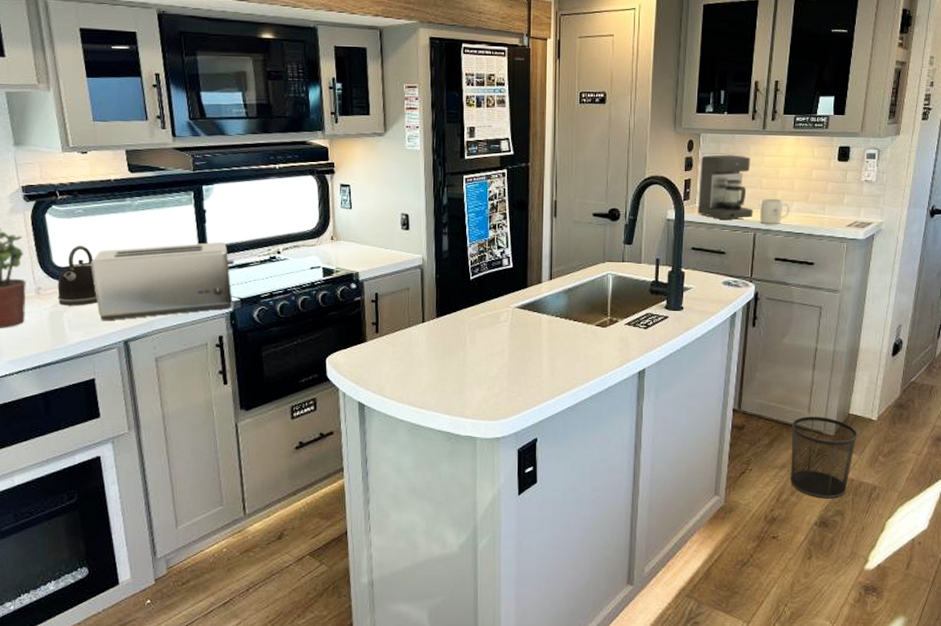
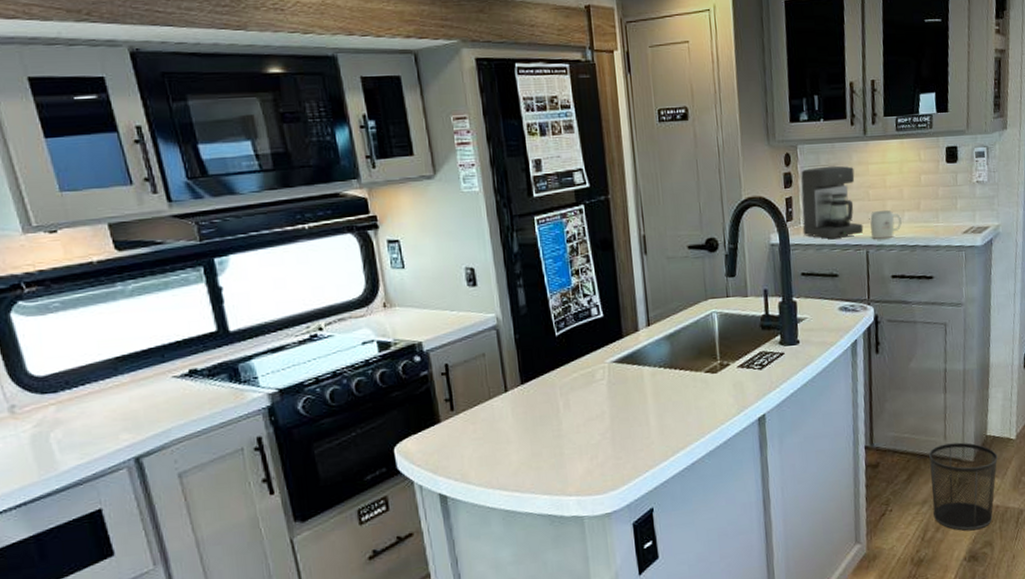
kettle: present [57,245,97,306] -> none [37,346,93,424]
toaster: present [91,241,235,321] -> none [79,323,270,437]

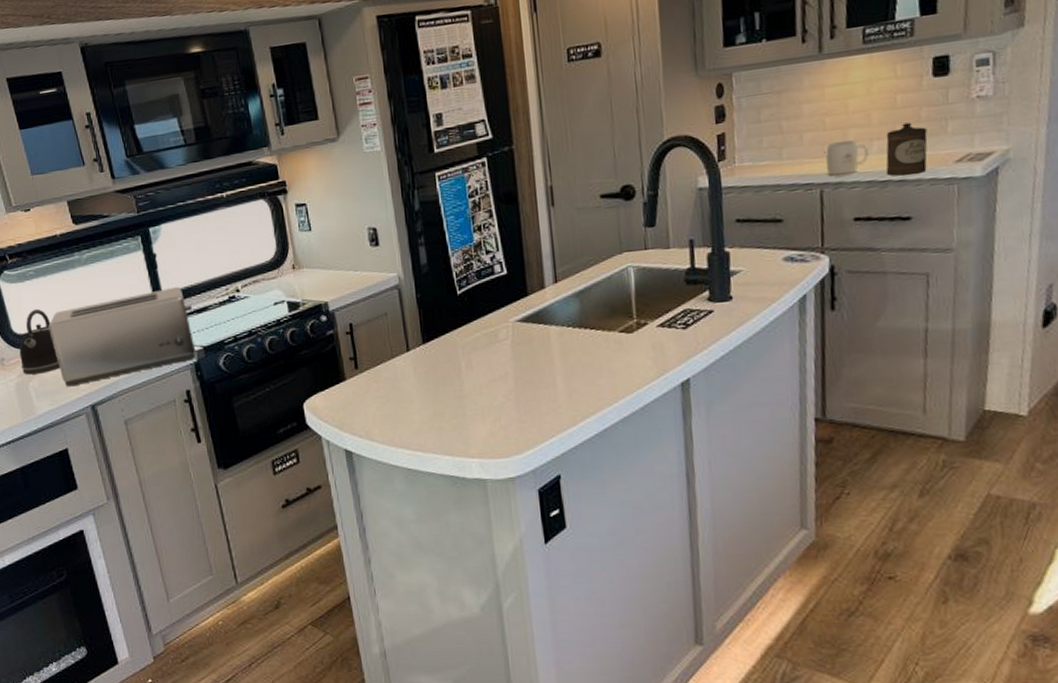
kettle: none [37,346,93,424] -> present [19,308,60,375]
toaster: none [79,323,270,437] -> present [48,286,196,387]
coffee maker: present [801,165,864,240] -> none [736,92,817,179]
canister: none [914,198,944,242] -> present [886,122,928,176]
waste bin: present [929,442,998,531] -> none [901,417,1000,525]

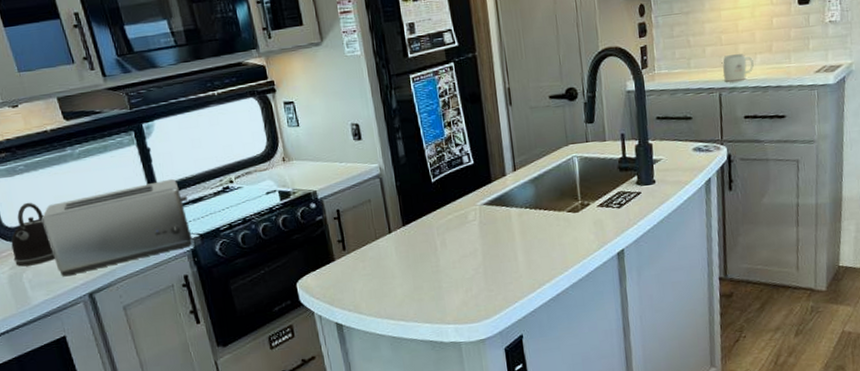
canister: present [886,122,928,176] -> none [766,40,796,83]

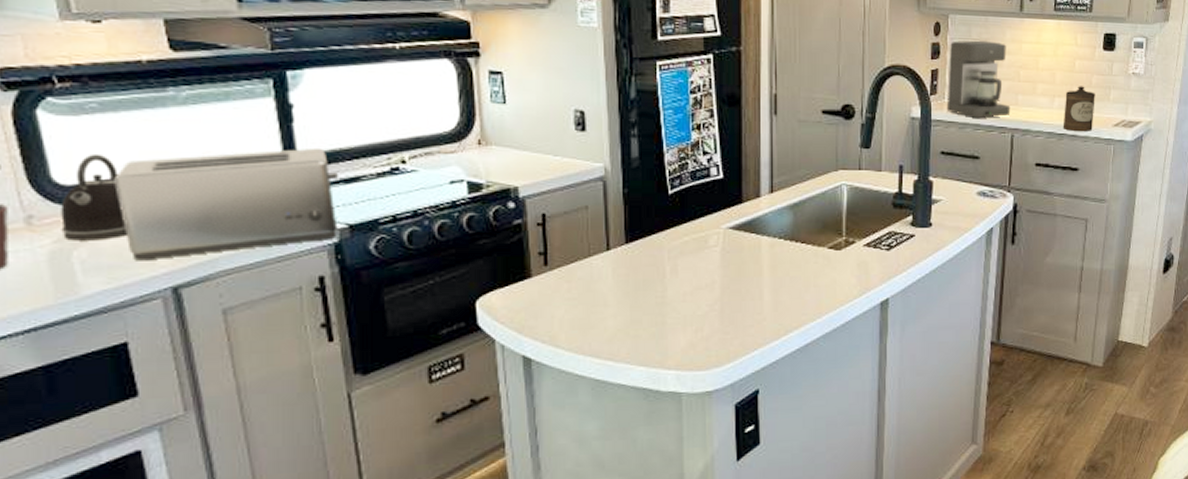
coffee maker: none [655,13,717,84] -> present [946,40,1011,119]
mug: present [722,54,754,82] -> none [1018,94,1051,123]
canister: none [766,40,796,83] -> present [1063,86,1095,131]

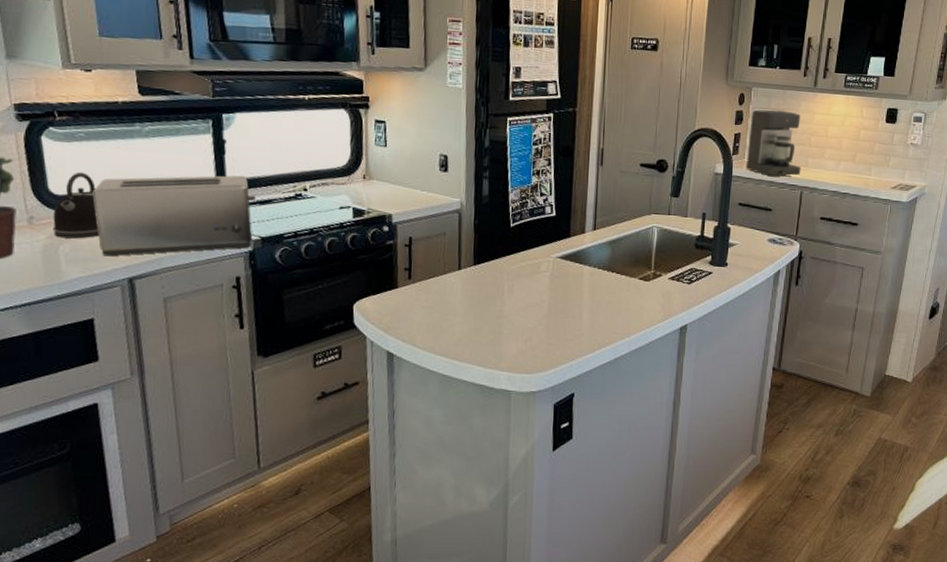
canister: present [1063,86,1095,131] -> none [846,152,877,192]

